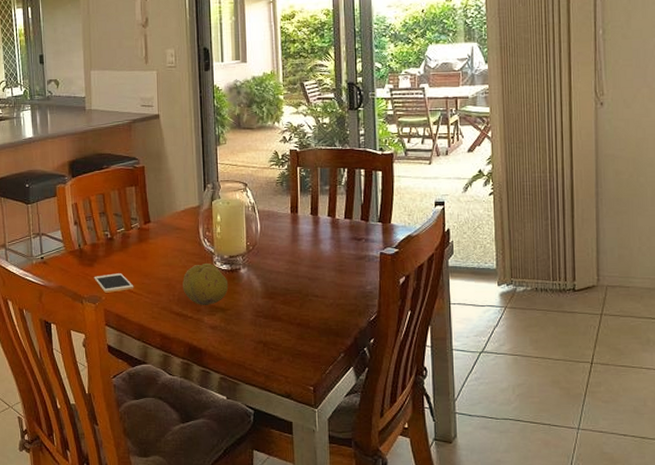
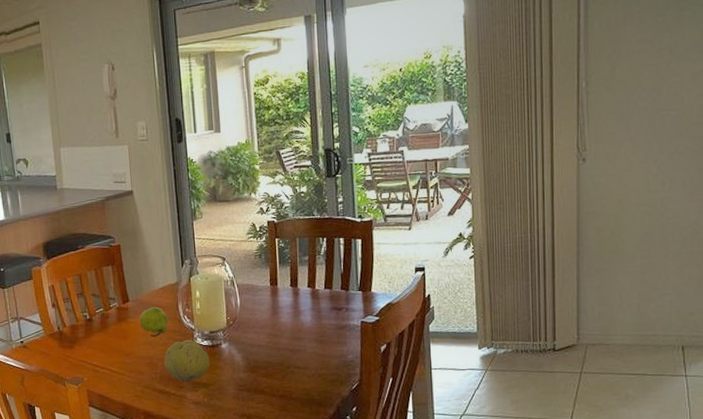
cell phone: present [94,273,134,293] -> none [75,354,116,374]
fruit: none [160,229,188,259] -> present [139,306,168,337]

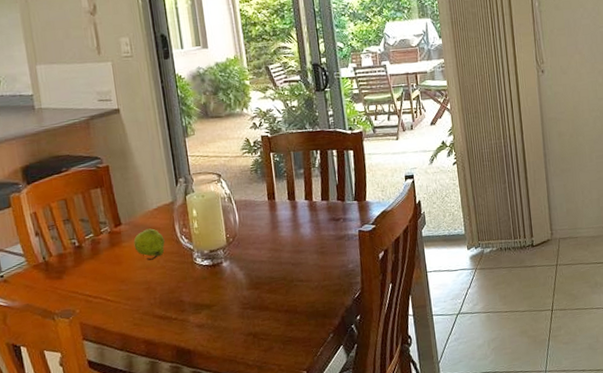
fruit: present [164,340,210,382] -> none [163,261,212,305]

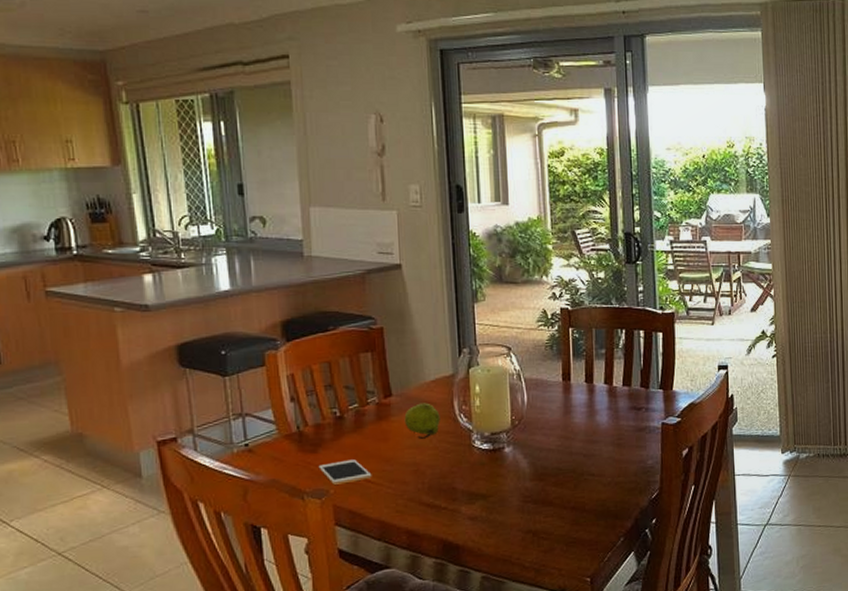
cell phone: none [64,282,111,305] -> present [318,459,372,485]

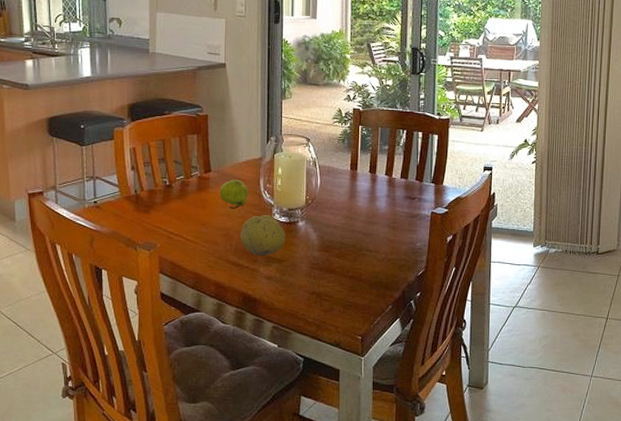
cell phone: present [318,459,372,485] -> none [149,221,191,240]
fruit: none [434,443,491,493] -> present [240,215,286,256]

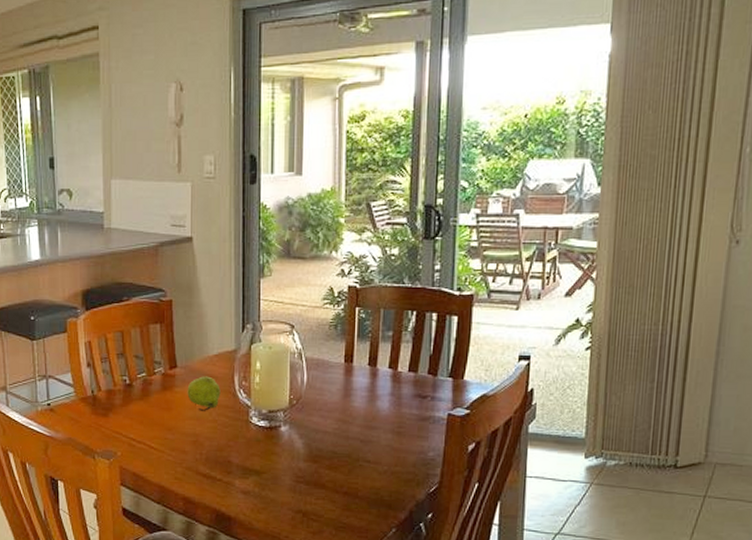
fruit: present [240,215,286,256] -> none [212,418,266,467]

